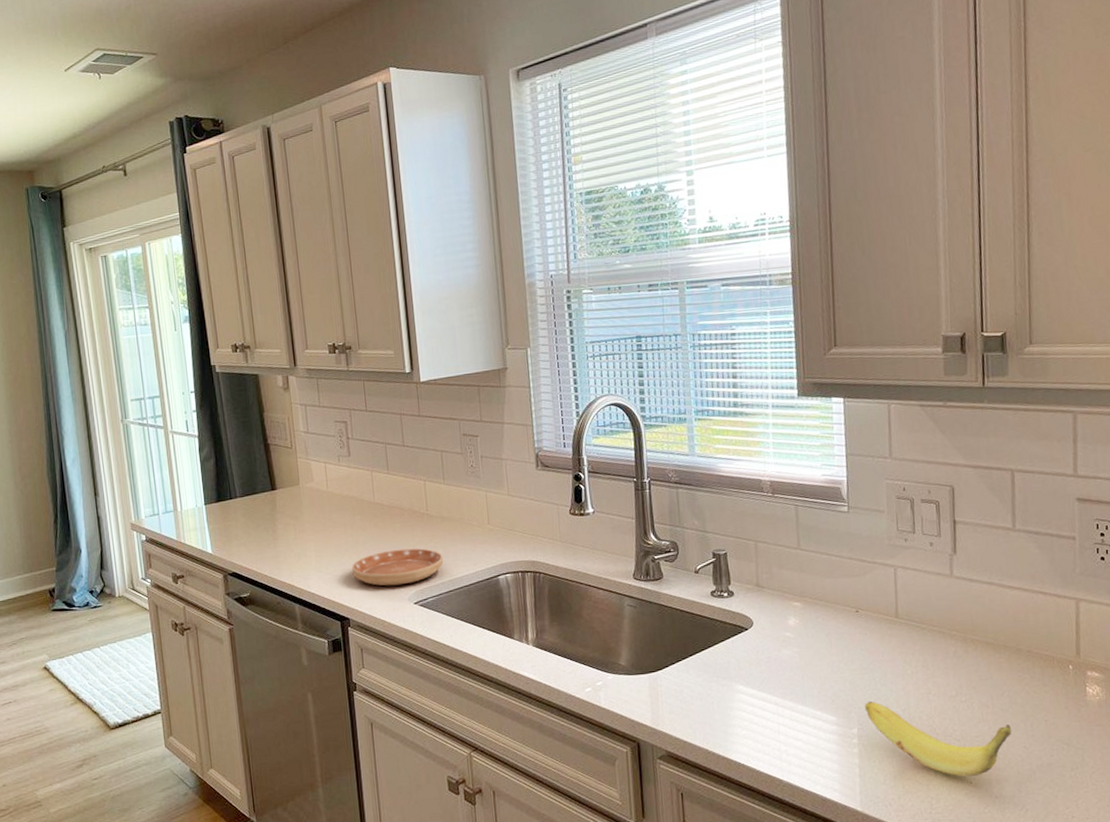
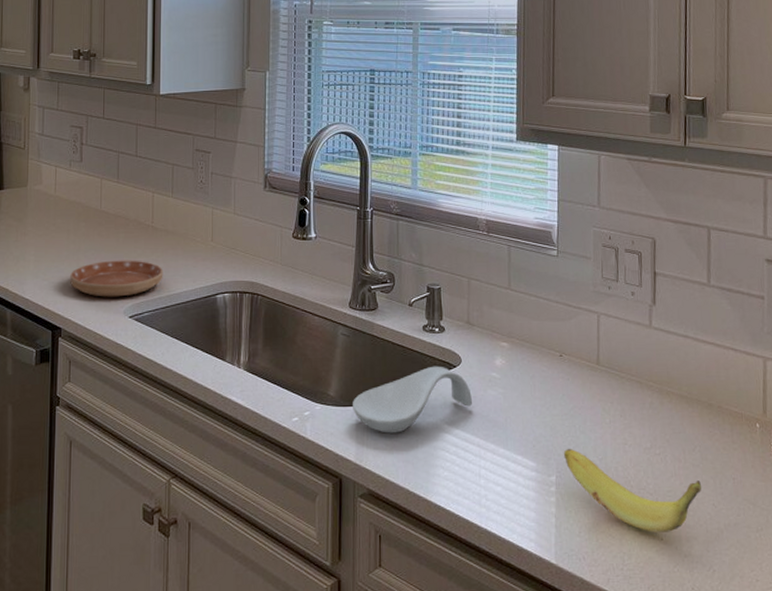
spoon rest: none [644,629,768,698] -> present [353,366,473,434]

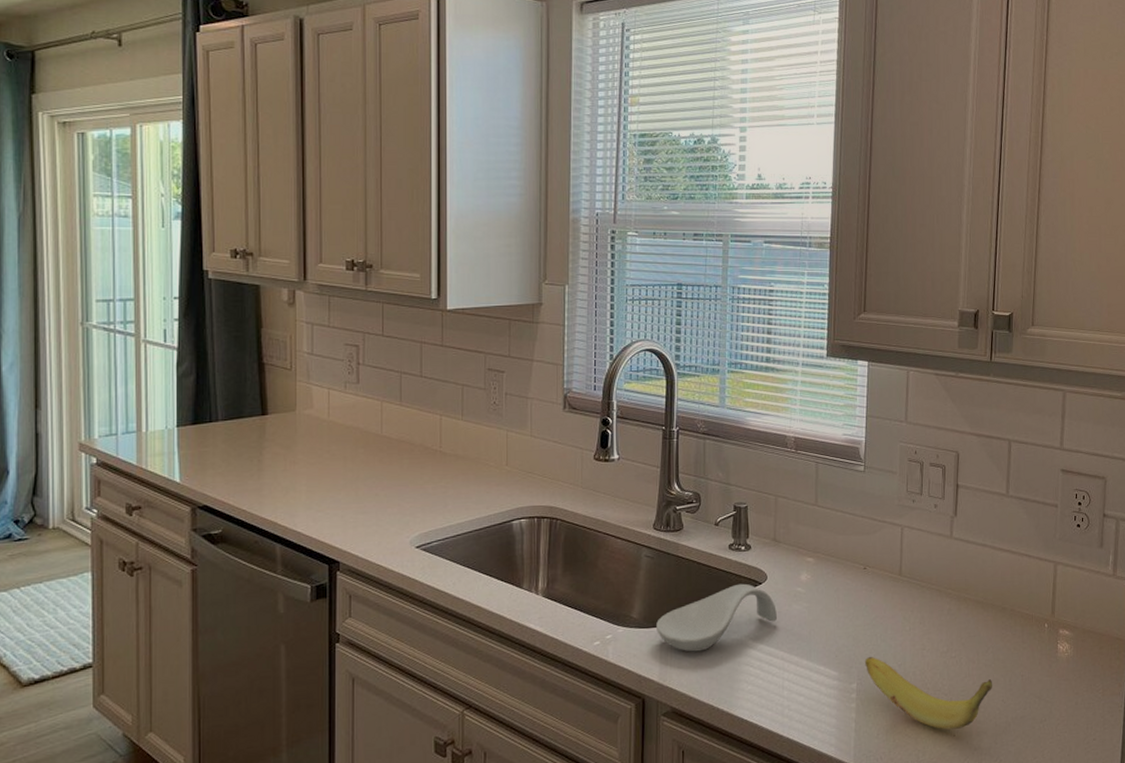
saucer: present [70,260,163,297] -> none [348,487,453,528]

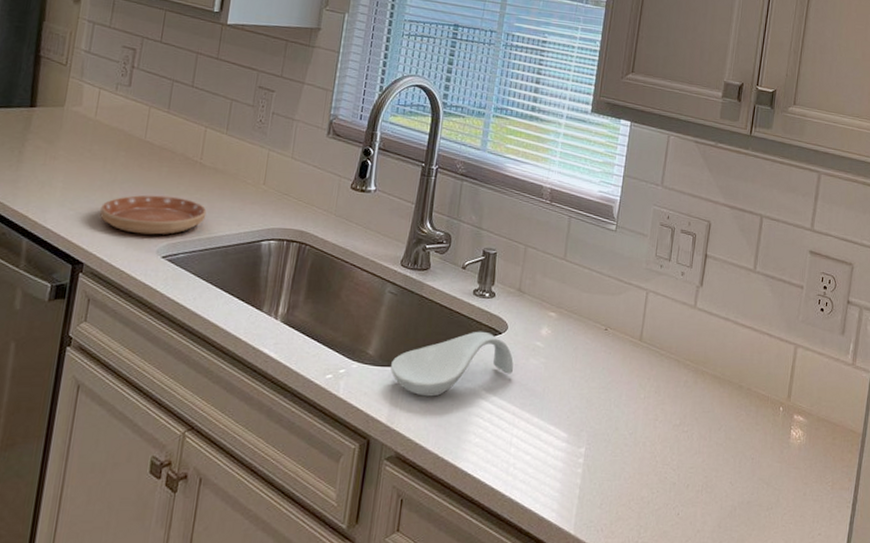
saucer: none [348,487,453,528] -> present [100,195,207,235]
banana: present [864,656,993,730] -> none [595,421,723,507]

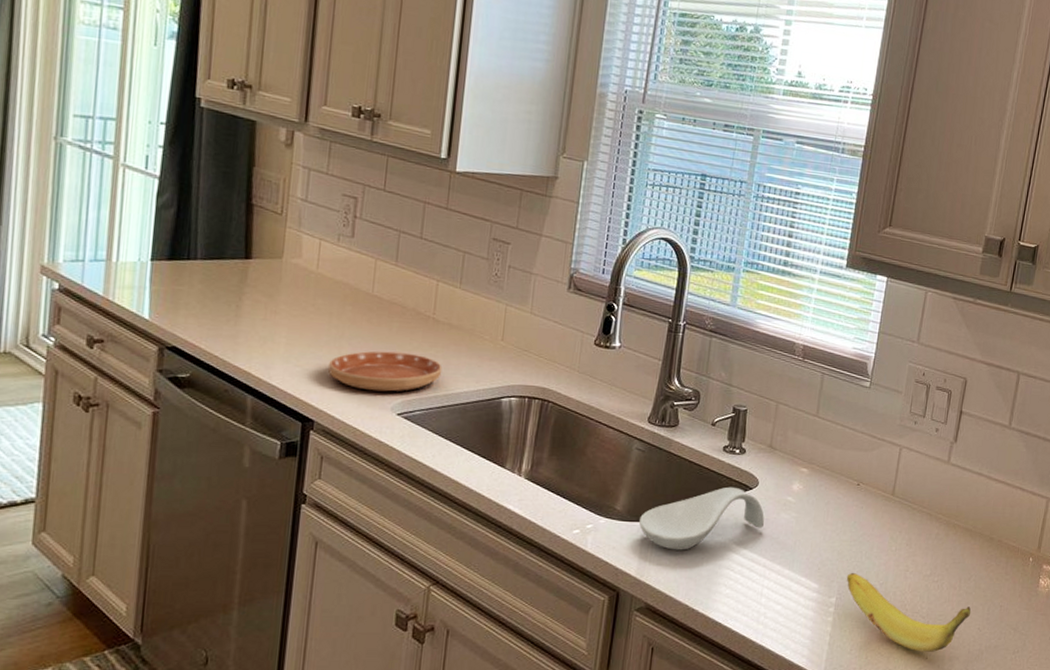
banana: none [595,421,723,507] -> present [846,572,971,652]

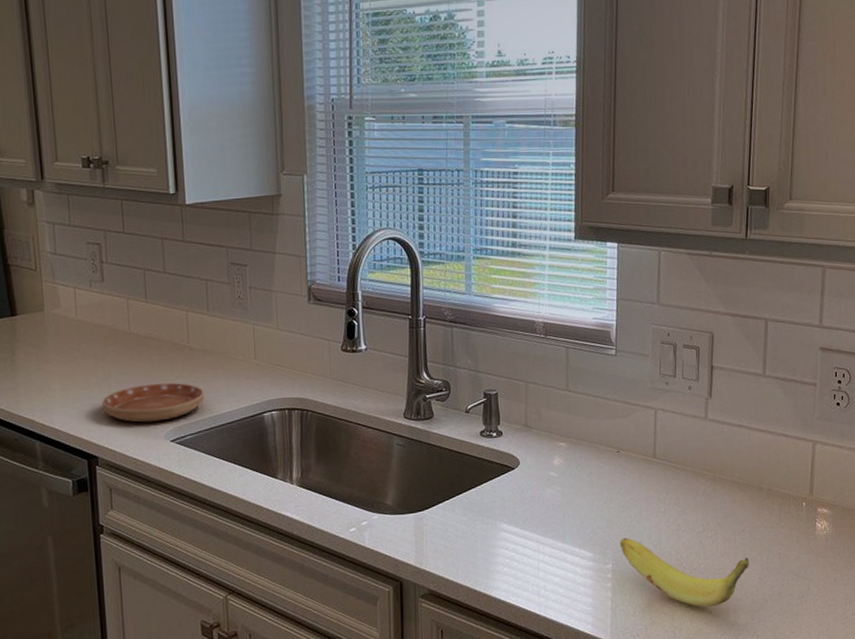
spoon rest: present [639,486,765,551] -> none [411,469,532,537]

